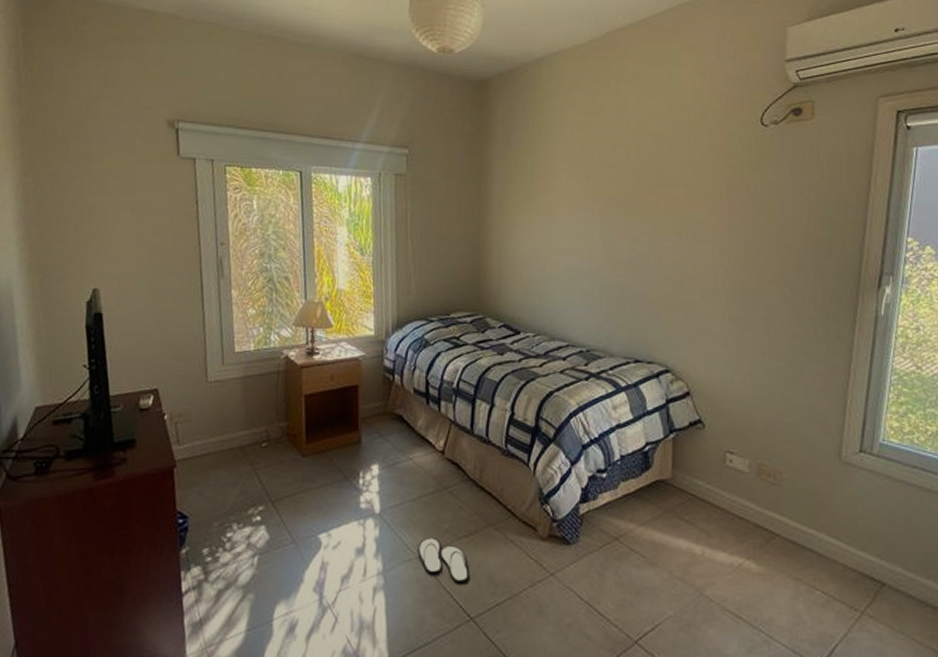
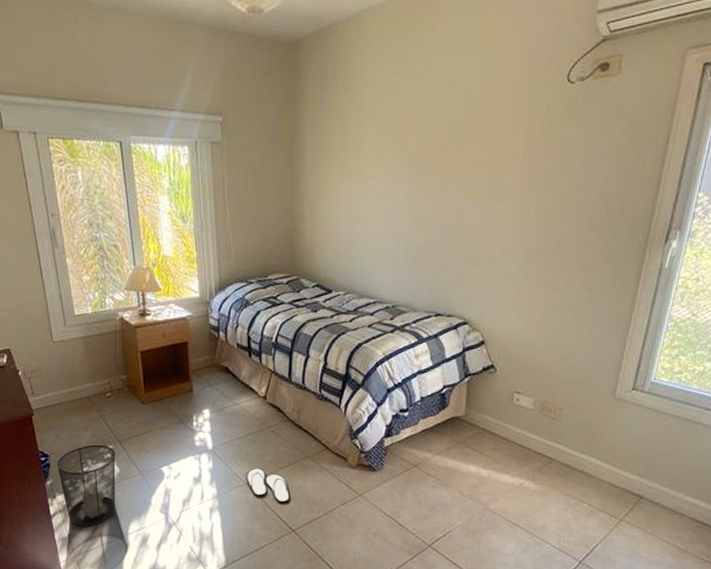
waste bin: none [195,504,267,610] -> present [56,444,116,528]

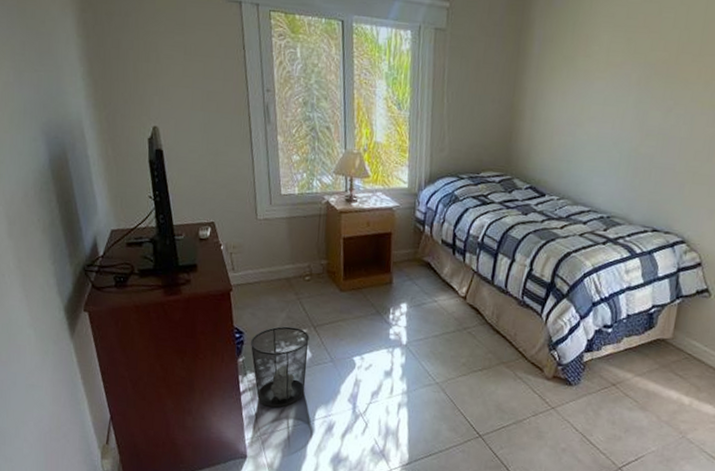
slippers: present [246,468,291,504] -> none [437,368,482,408]

